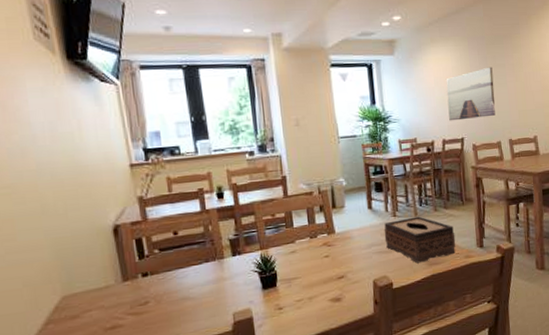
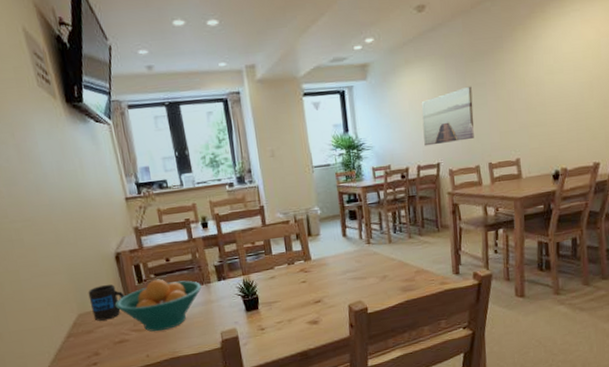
mug: none [76,261,122,304] -> present [88,284,125,321]
fruit bowl: none [108,254,213,315] -> present [115,279,201,332]
tissue box: present [384,216,456,264] -> none [358,243,431,290]

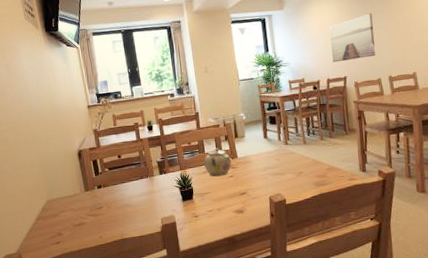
mug: present [88,284,125,321] -> none [55,176,84,207]
fruit bowl: present [115,279,201,332] -> none [76,172,146,217]
teapot: none [271,248,304,283] -> present [204,147,232,177]

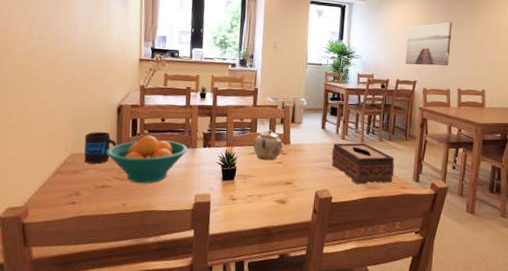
mug: none [55,176,84,207] -> present [84,132,117,164]
fruit bowl: none [76,172,146,217] -> present [106,135,188,184]
tissue box: none [277,144,341,184] -> present [331,142,395,185]

